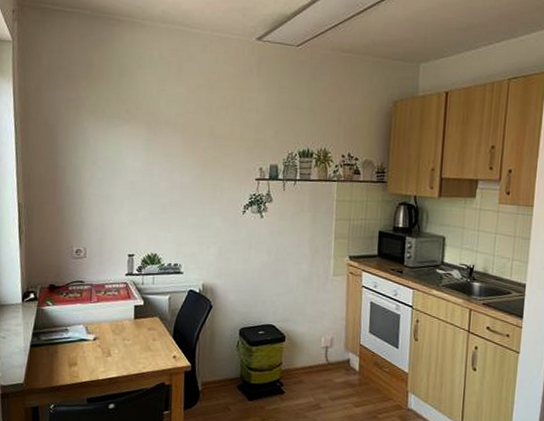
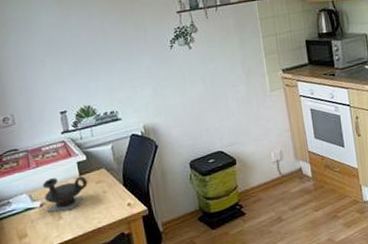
teapot: none [98,315,141,349] -> present [42,176,88,213]

